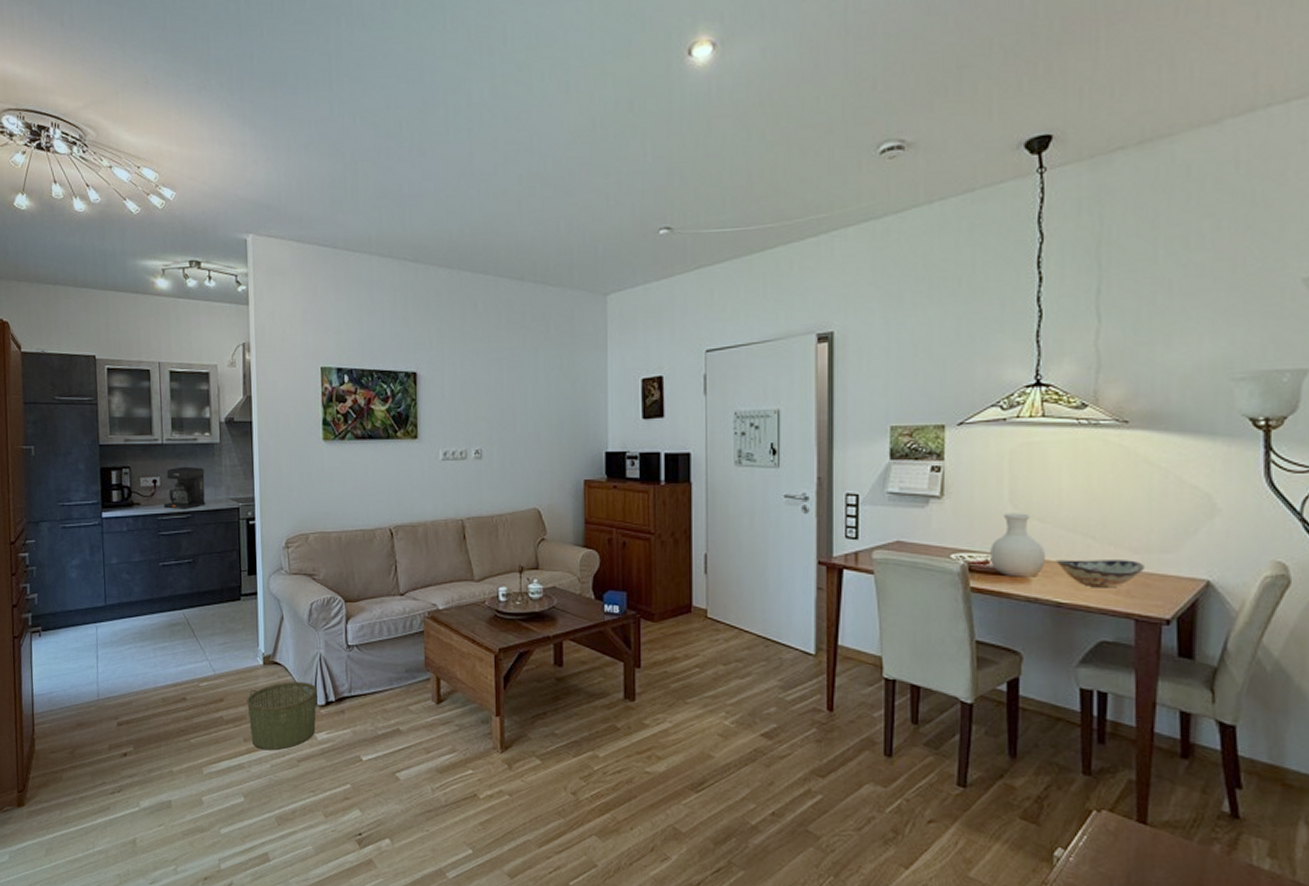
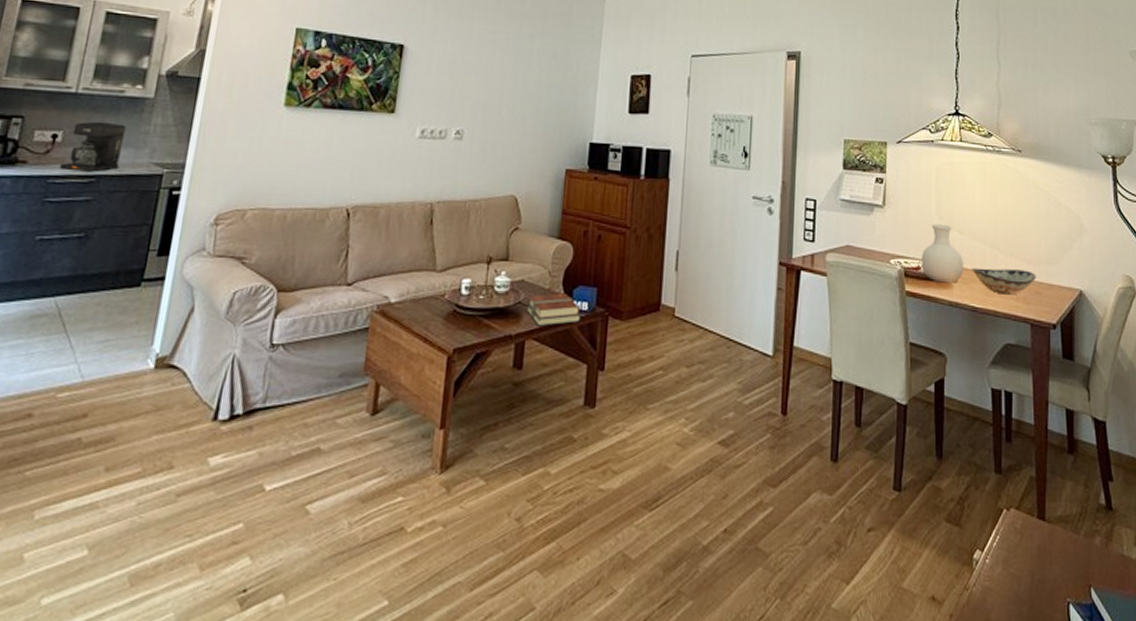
basket: present [247,682,317,751] -> none [116,390,222,483]
books: none [561,597,614,628] -> present [526,293,582,327]

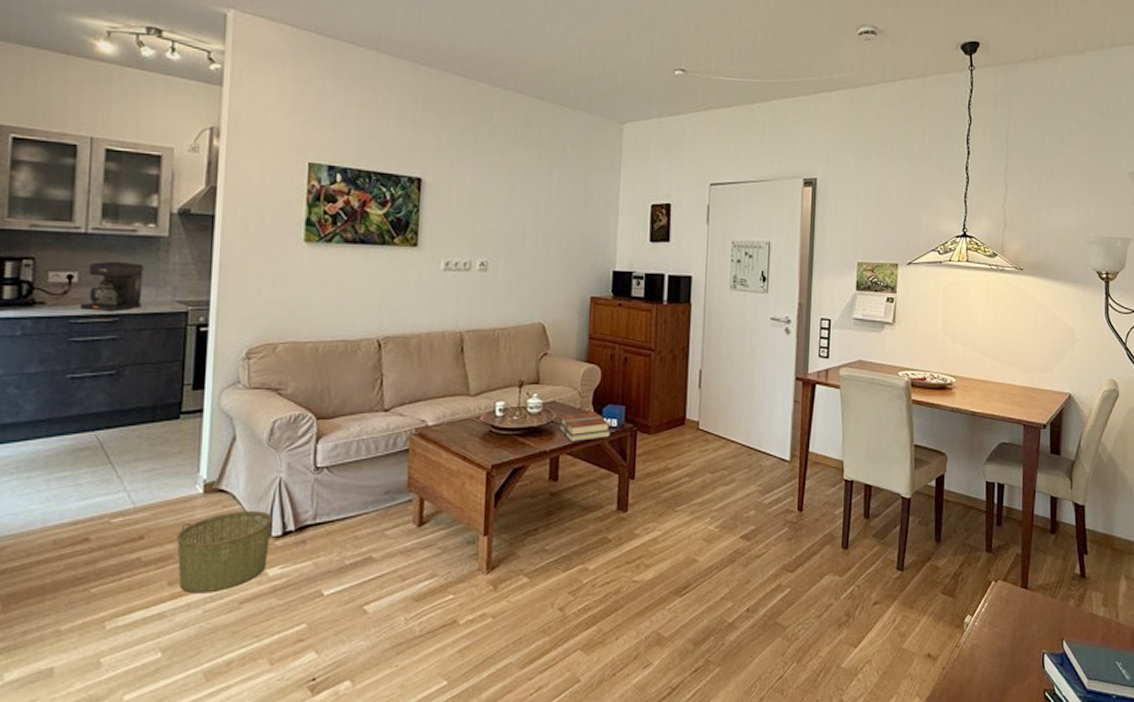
basket: none [116,390,222,483] -> present [176,511,273,594]
vase: present [921,224,964,283] -> none [927,338,966,391]
decorative bowl: present [971,268,1037,295] -> none [972,377,1032,400]

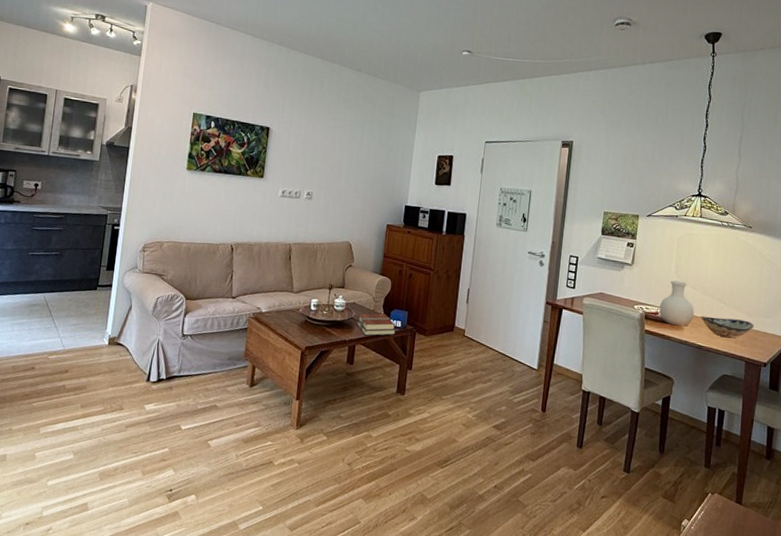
coffee maker: present [79,261,144,312] -> none [40,176,82,211]
basket: present [176,511,273,594] -> none [88,360,152,417]
vase: none [927,338,966,391] -> present [659,280,695,327]
decorative bowl: none [972,377,1032,400] -> present [700,316,755,339]

